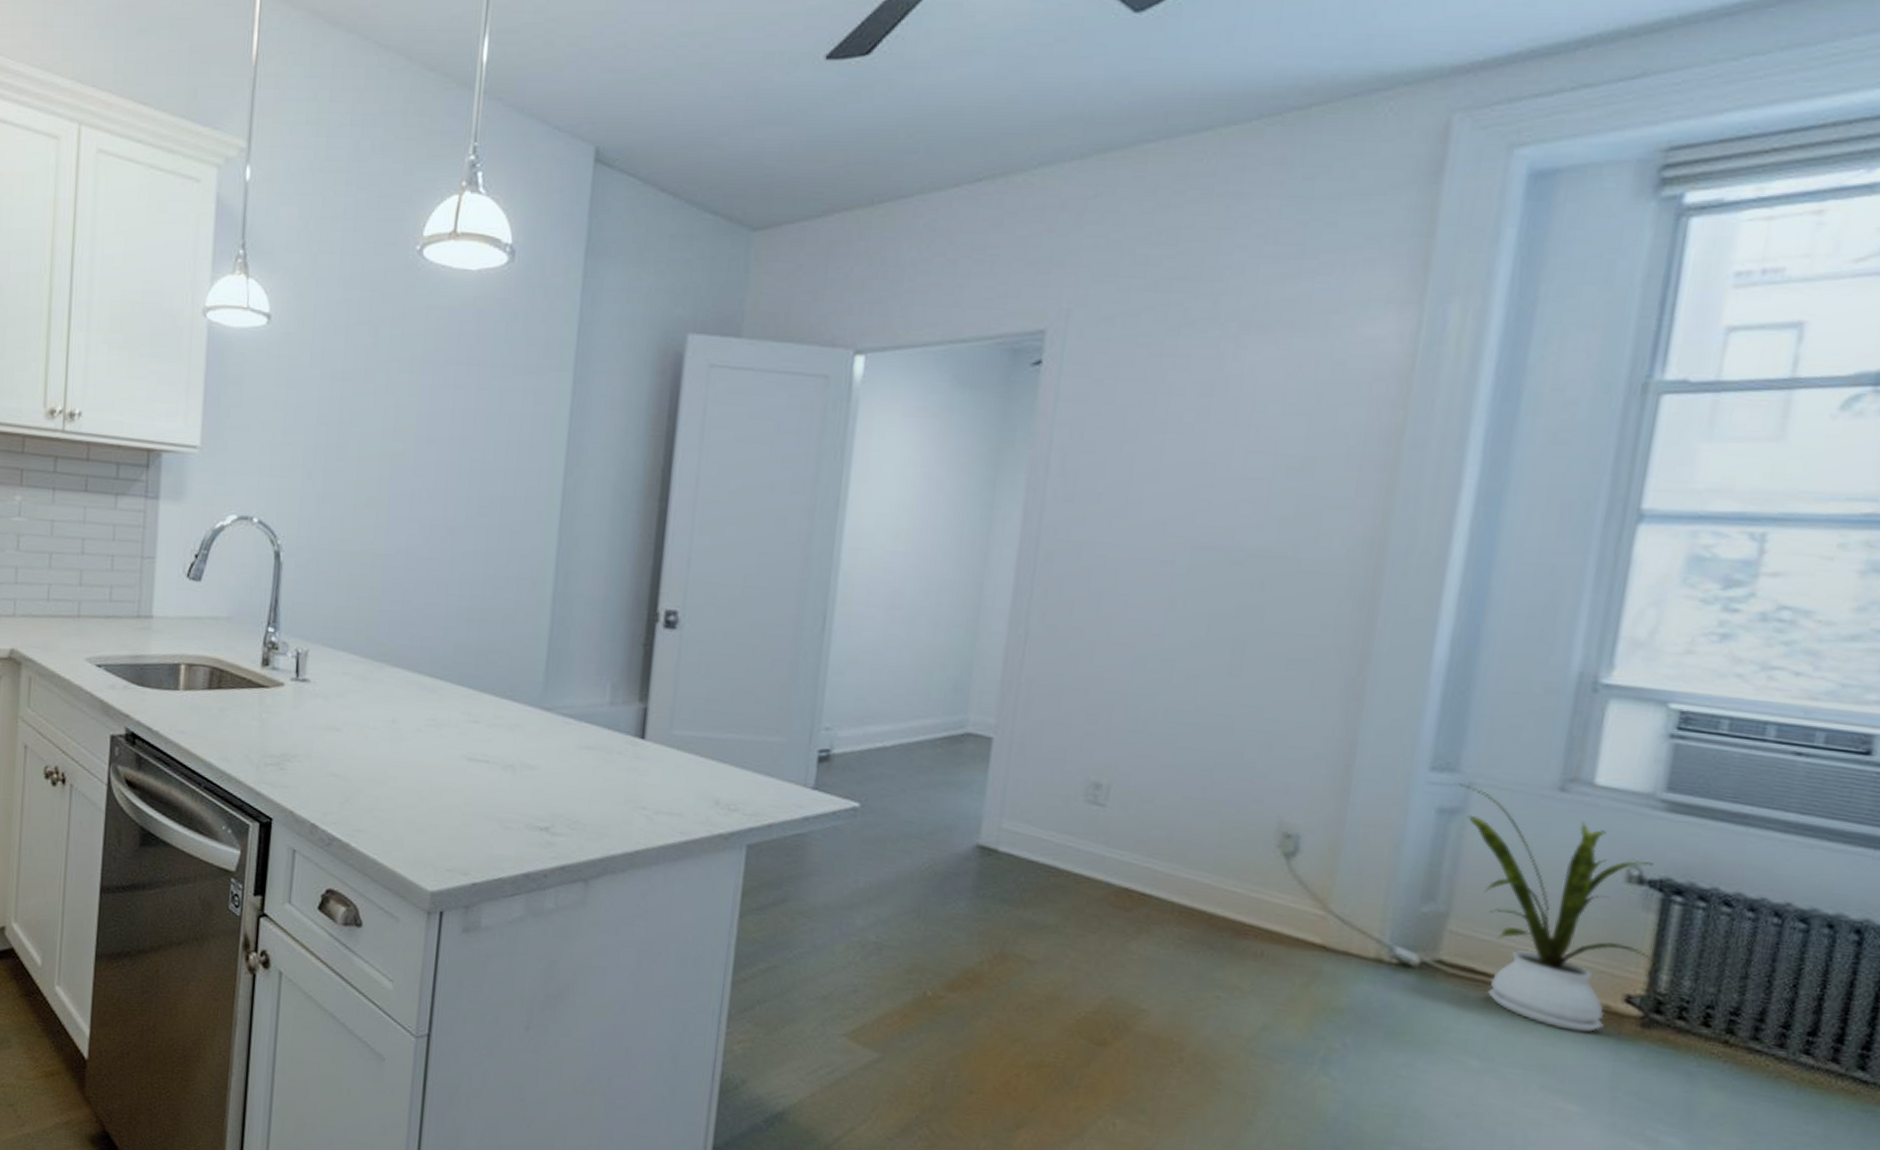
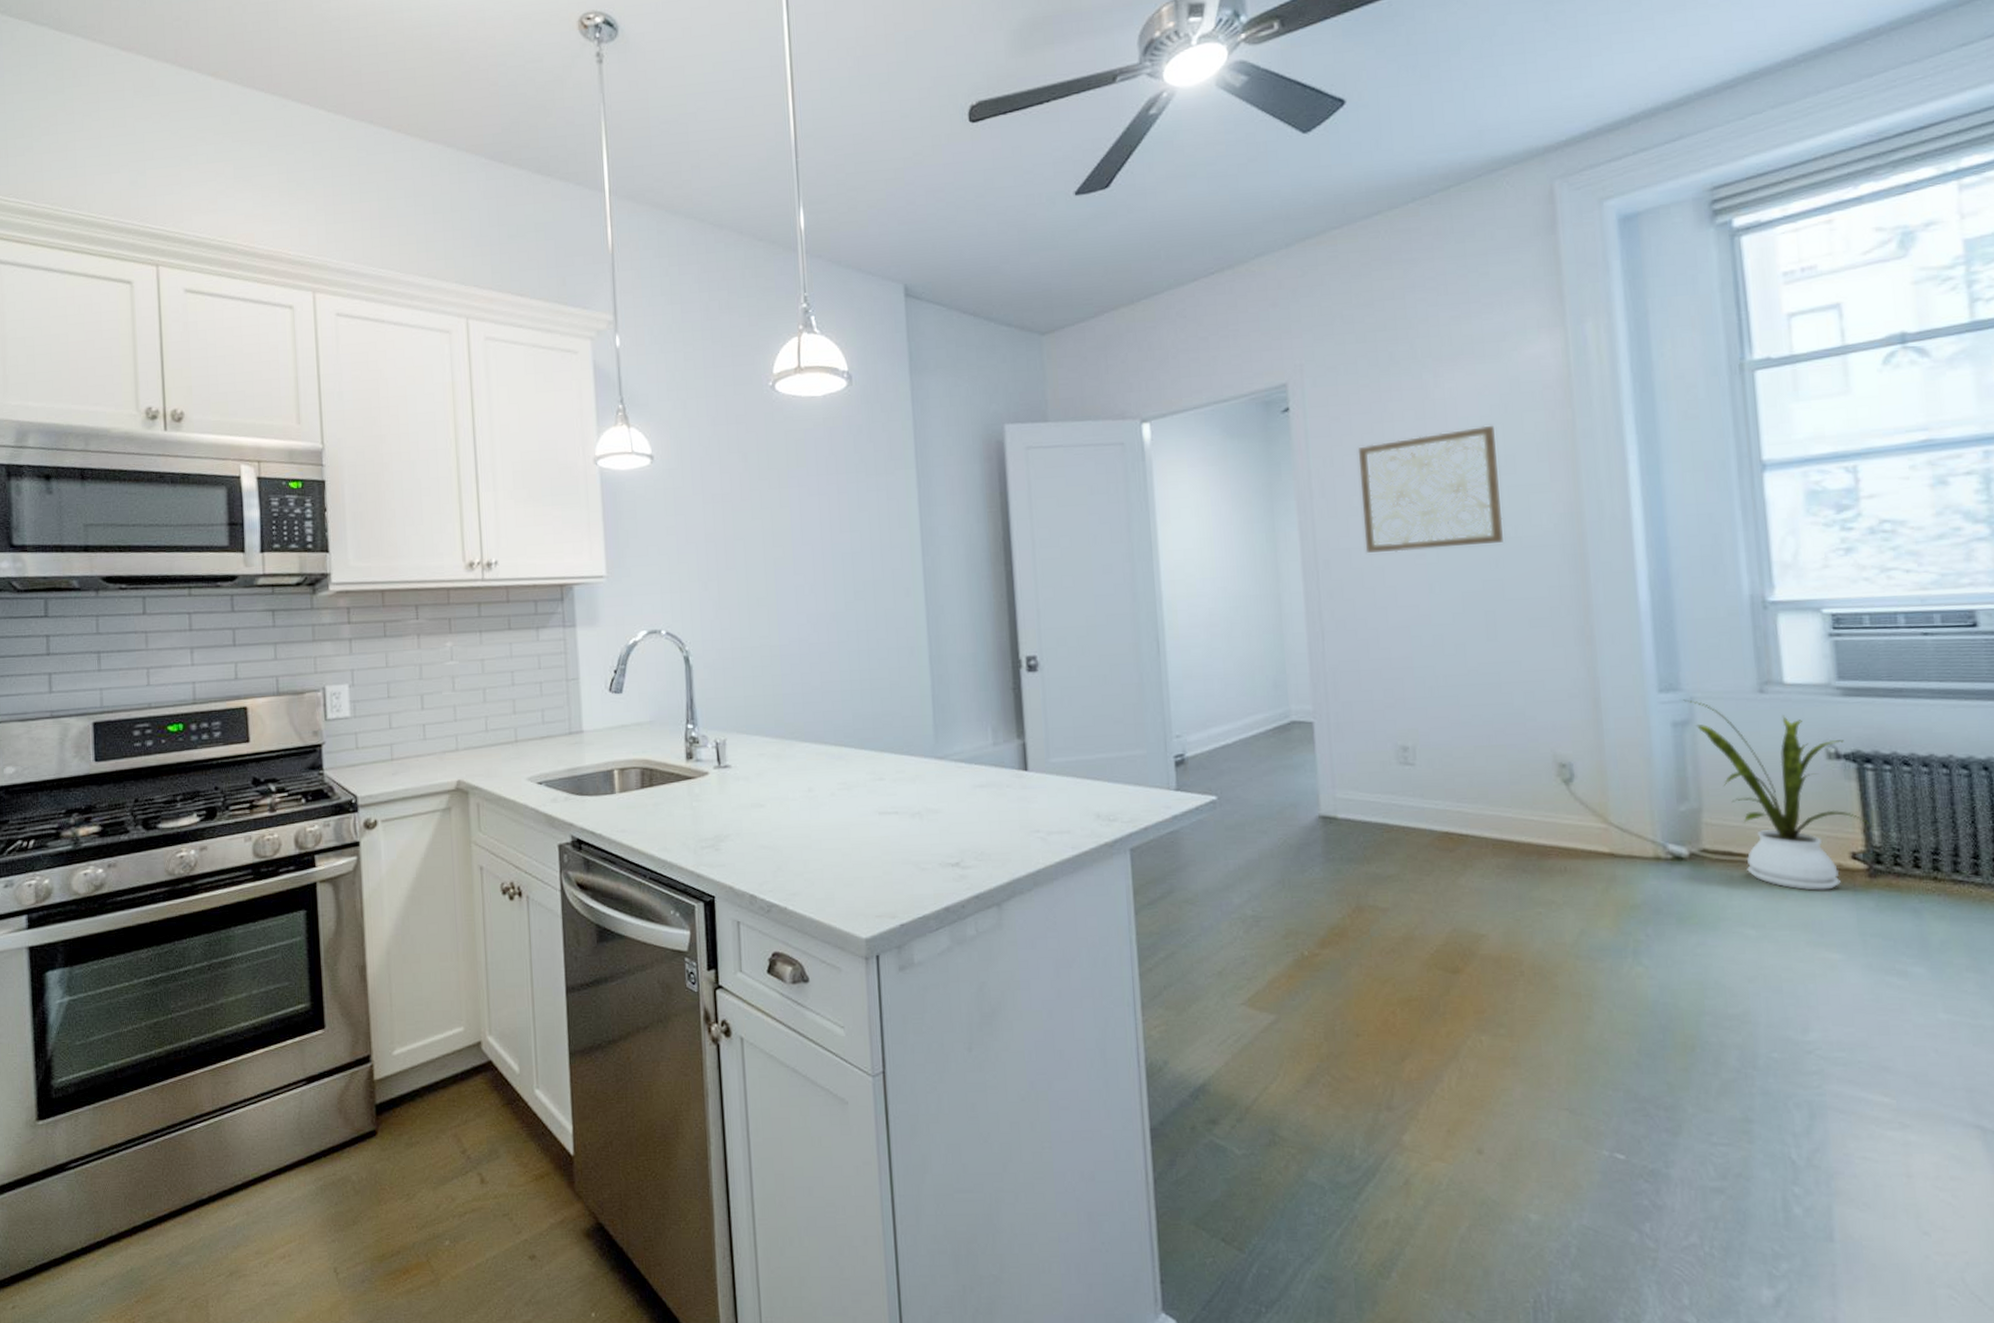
wall art: none [1100,415,1298,562] -> present [1358,425,1503,553]

